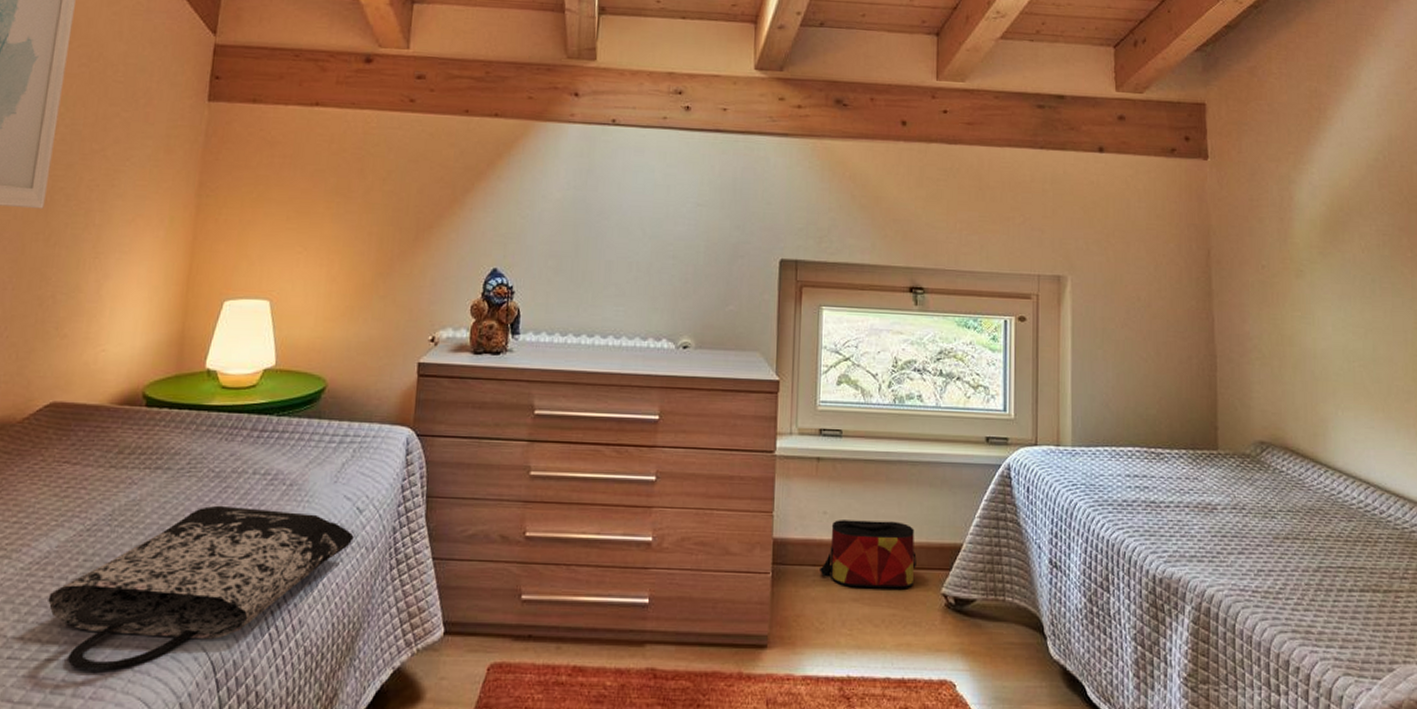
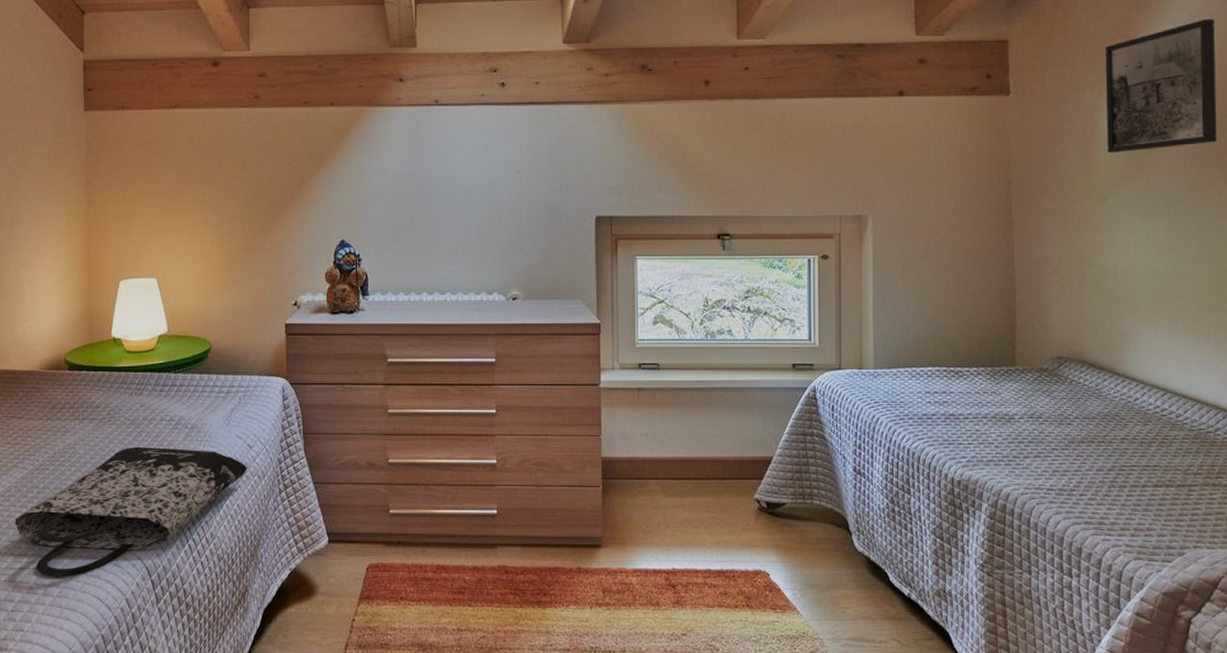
bag: present [820,520,917,589] -> none [644,440,731,497]
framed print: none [1299,97,1407,227] -> present [1105,18,1217,154]

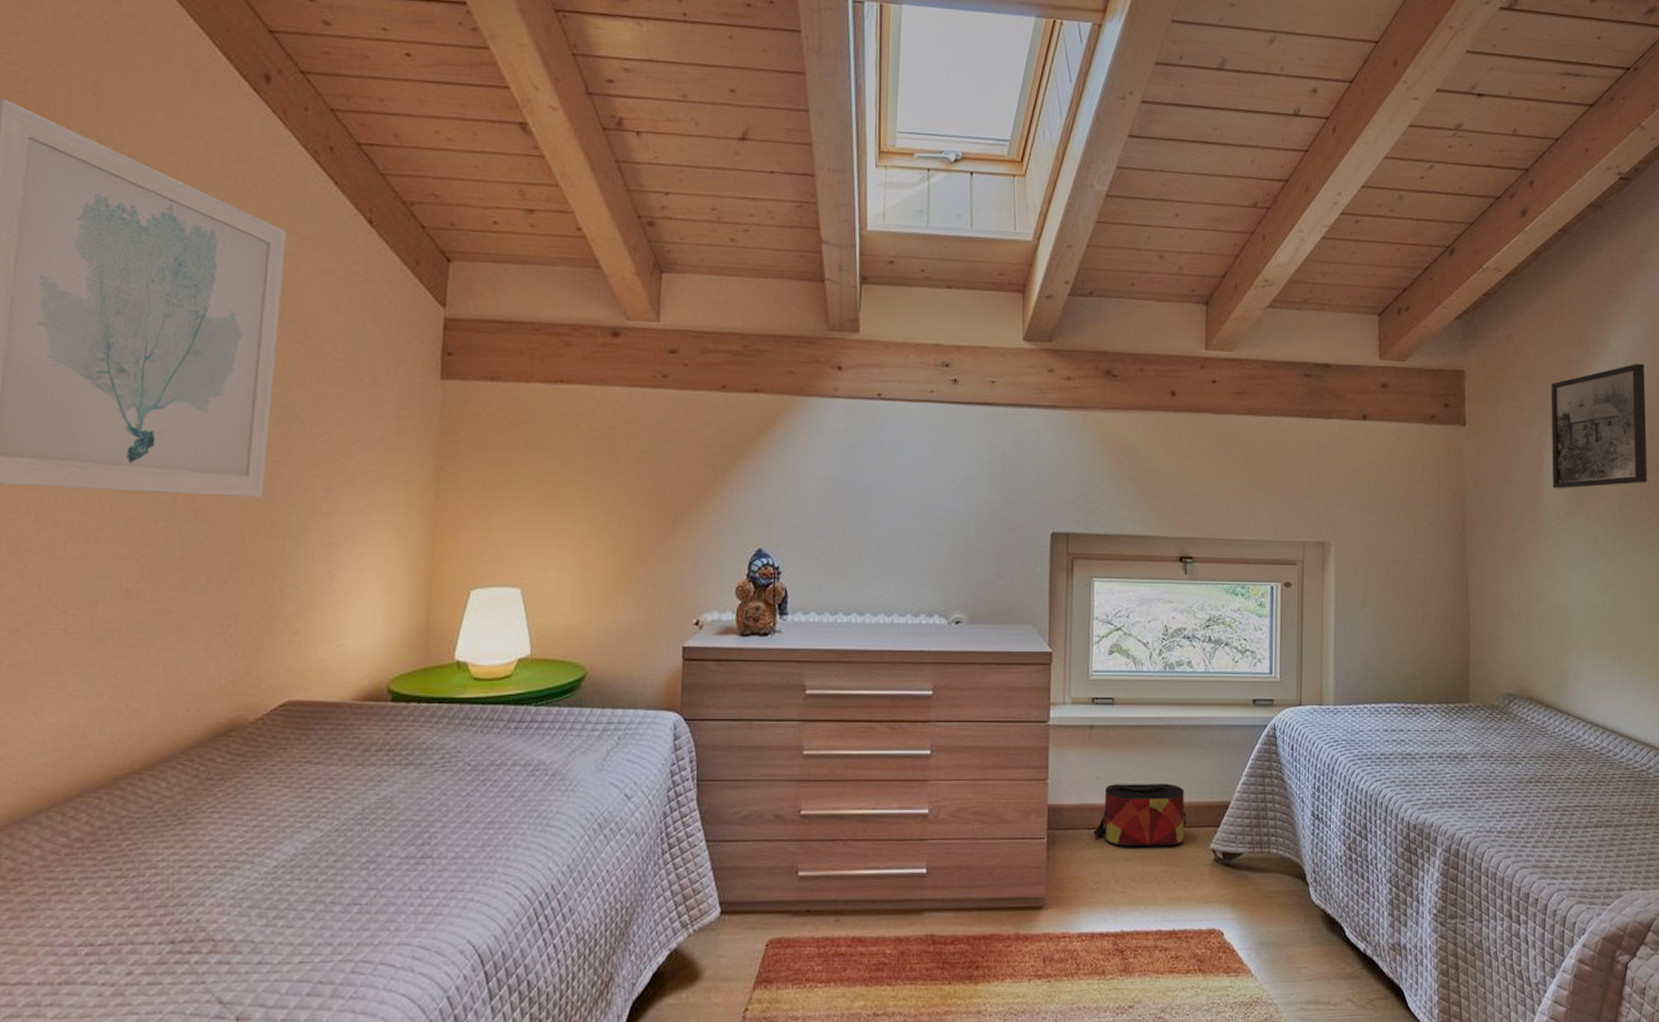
tote bag: present [15,446,247,575] -> none [297,798,623,970]
bag: none [644,440,731,497] -> present [1094,783,1187,848]

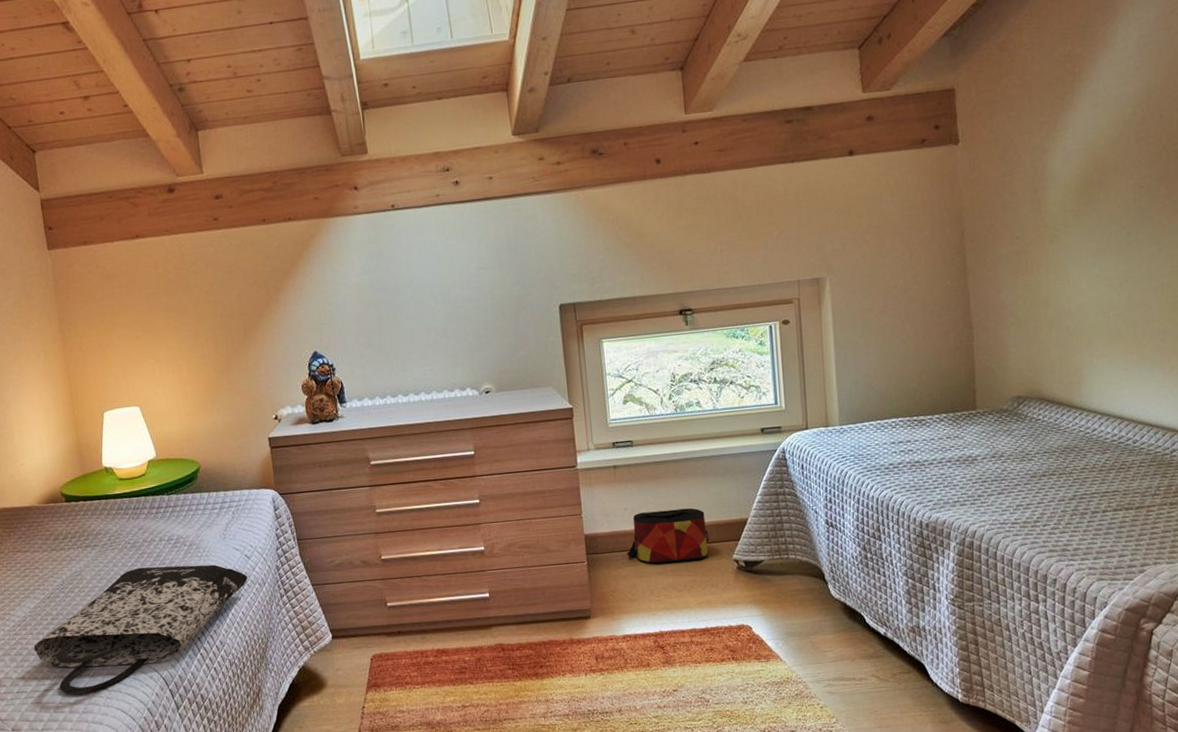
tote bag: none [297,798,623,970] -> present [33,564,248,694]
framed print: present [1551,363,1647,489] -> none [1052,46,1165,193]

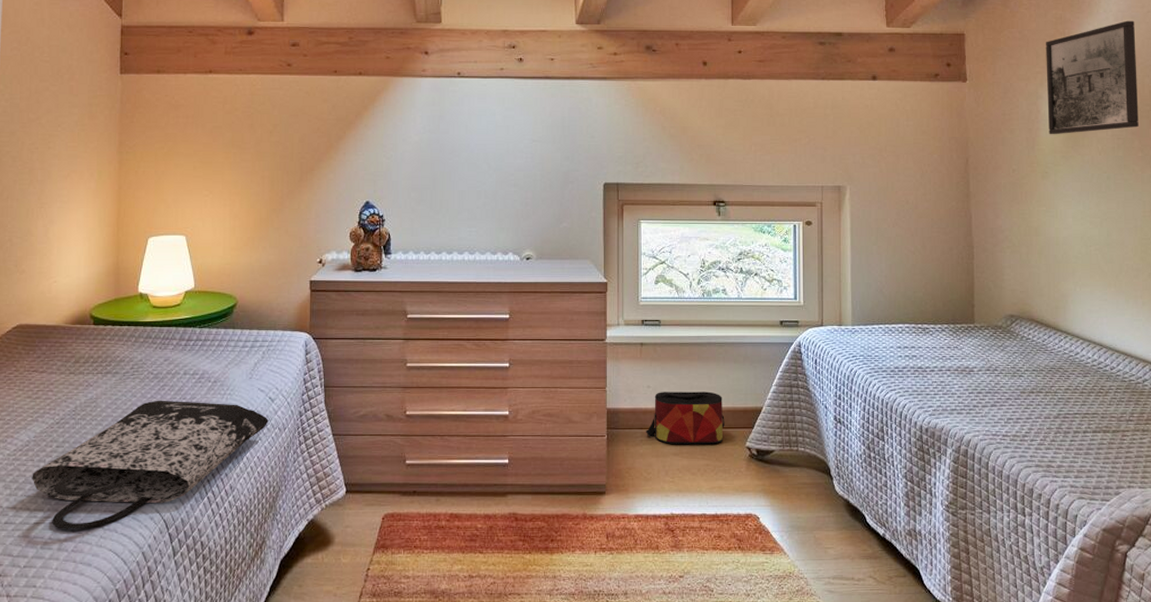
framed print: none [1052,46,1165,193] -> present [1046,20,1139,135]

